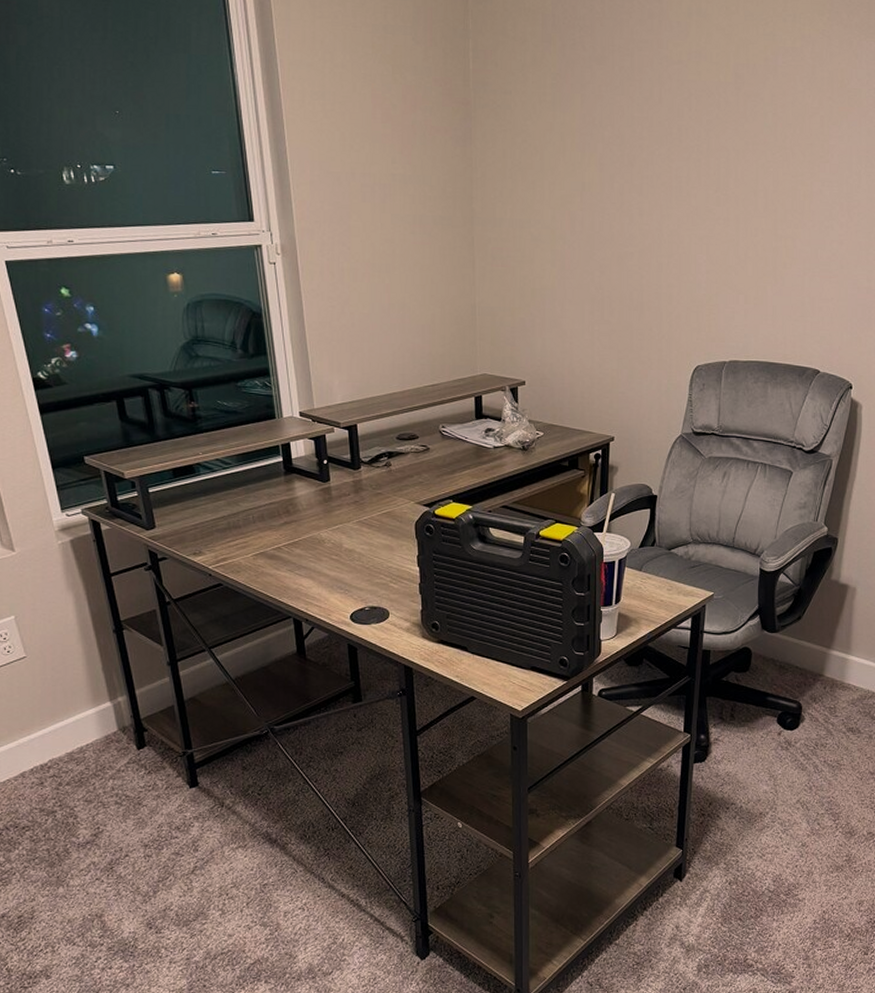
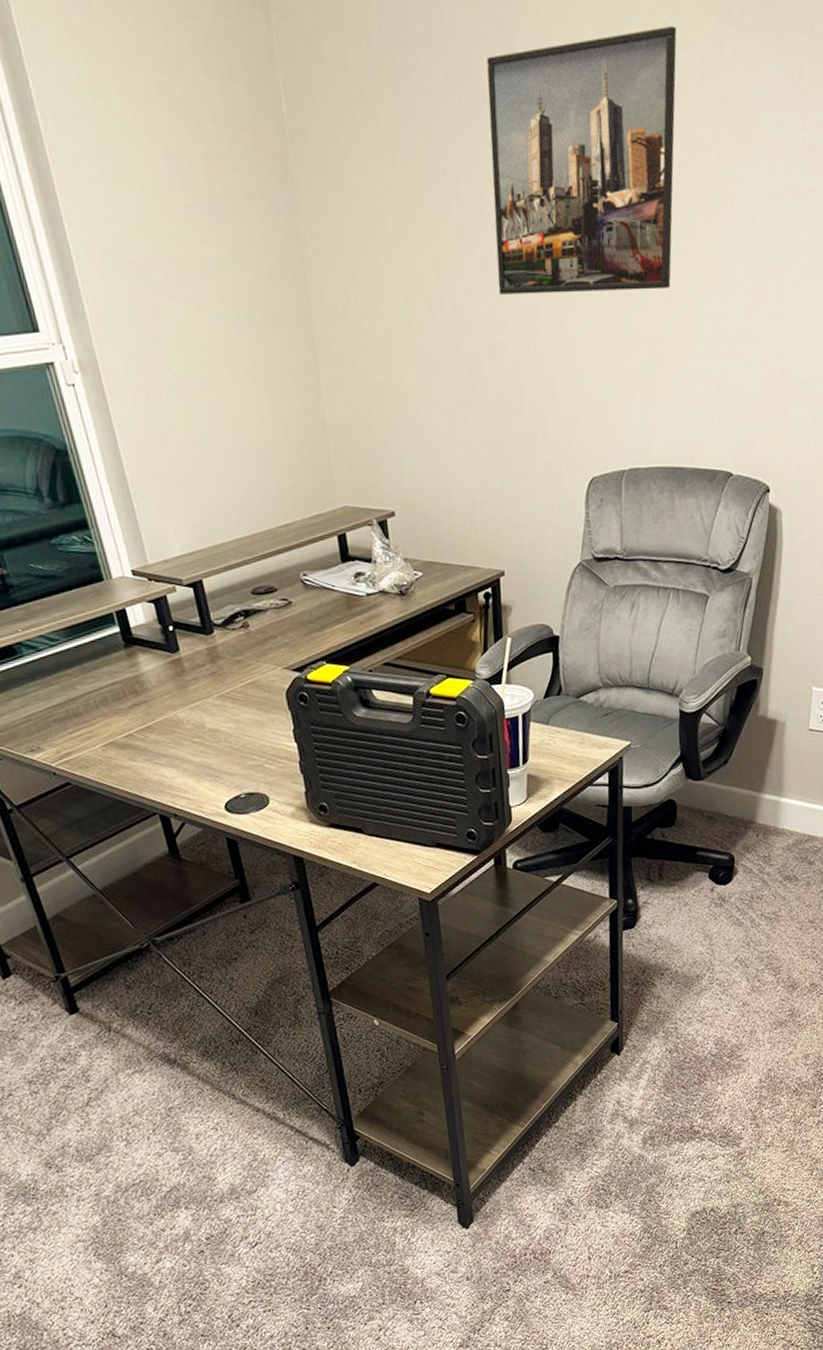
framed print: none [630,21,794,220] -> present [486,26,677,295]

